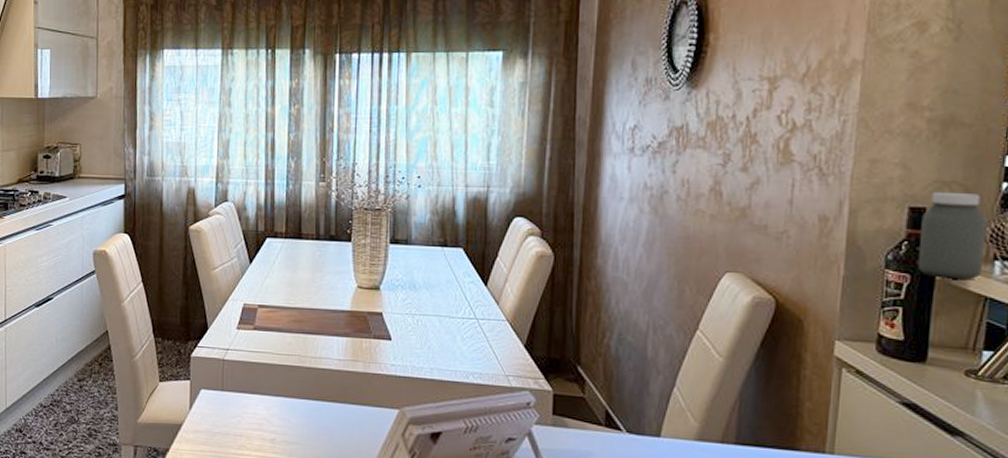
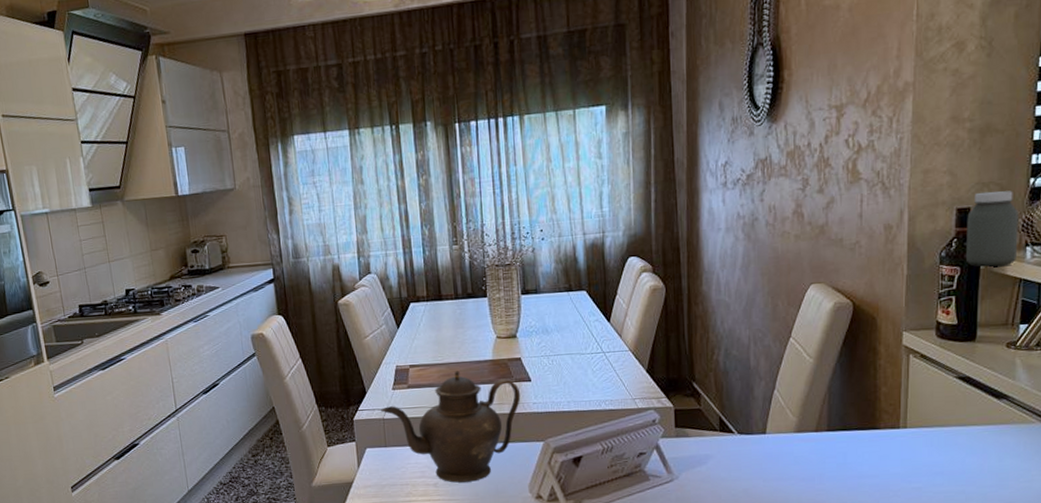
teapot: none [220,318,378,443] -> present [380,371,521,483]

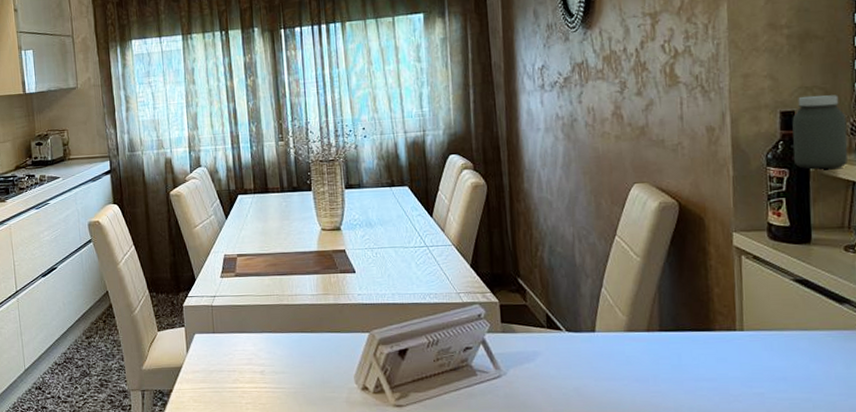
teapot: present [380,371,521,483] -> none [208,261,346,371]

